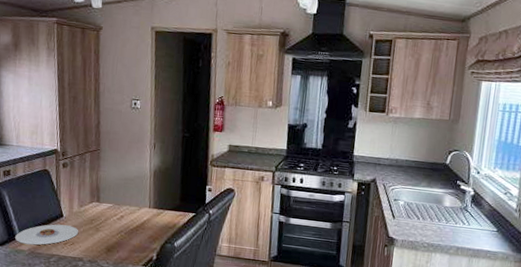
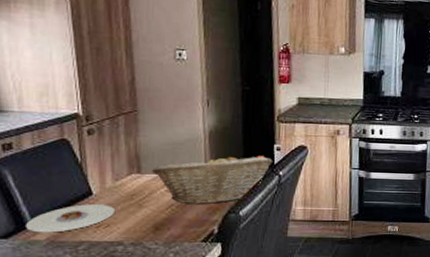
fruit basket: none [107,190,205,234] -> present [151,154,273,205]

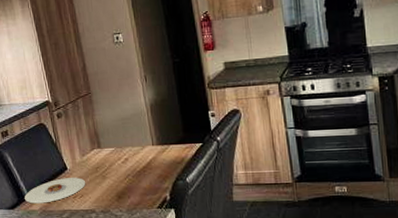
fruit basket: present [151,154,273,205] -> none [108,123,210,174]

